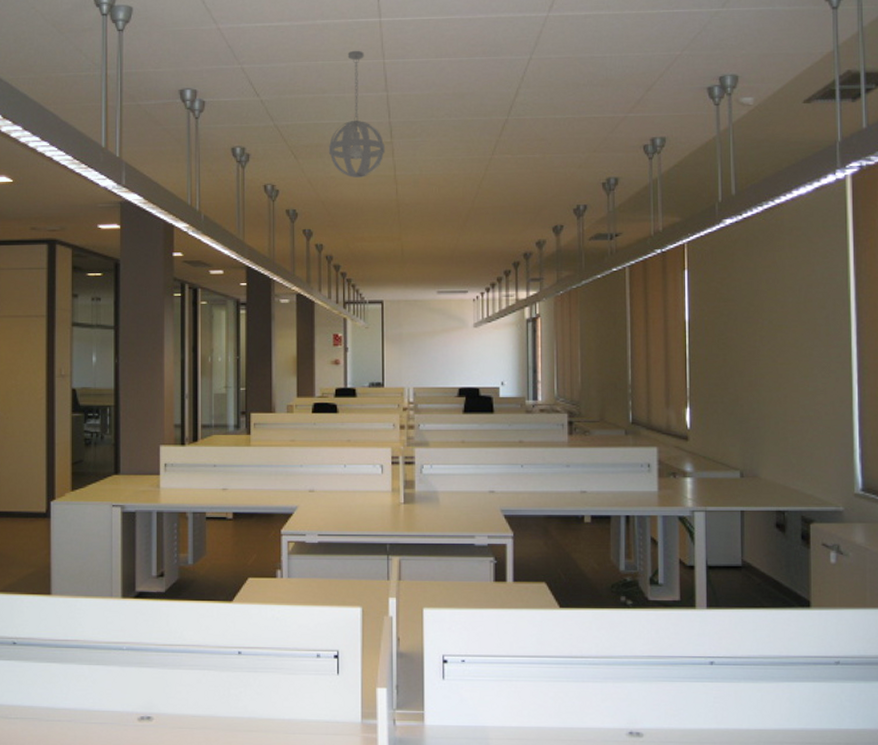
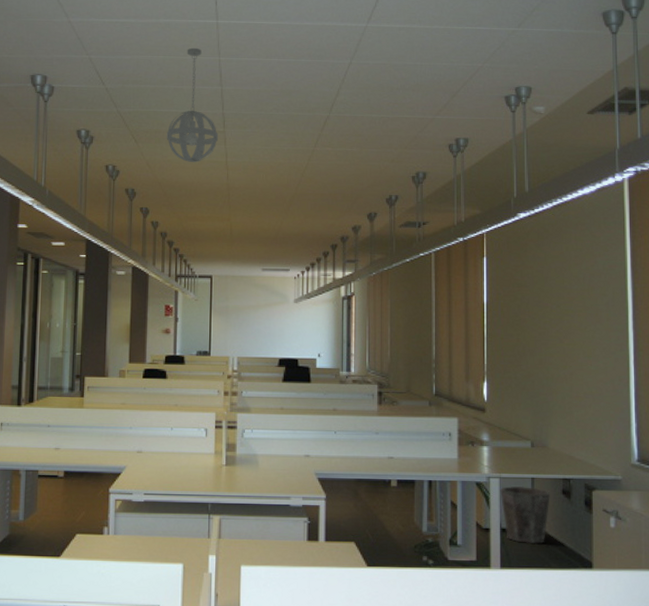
waste bin: none [705,519,762,582] -> present [500,486,550,545]

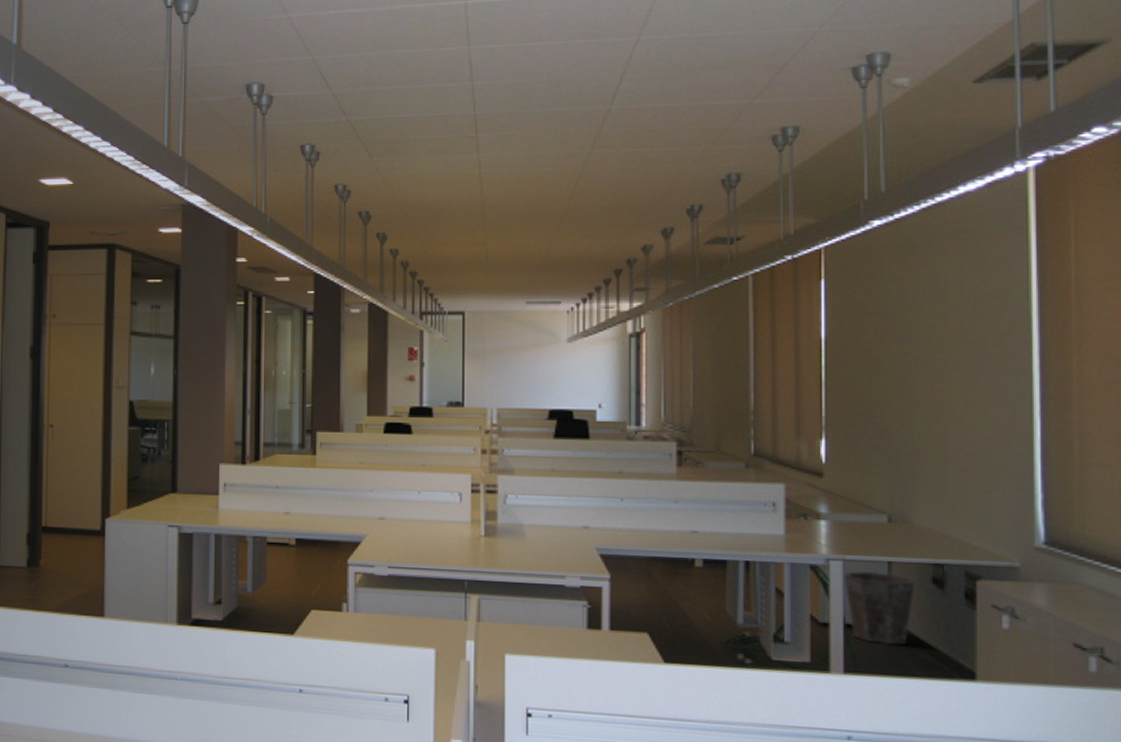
pendant light: present [166,47,218,162] -> none [405,36,469,176]

